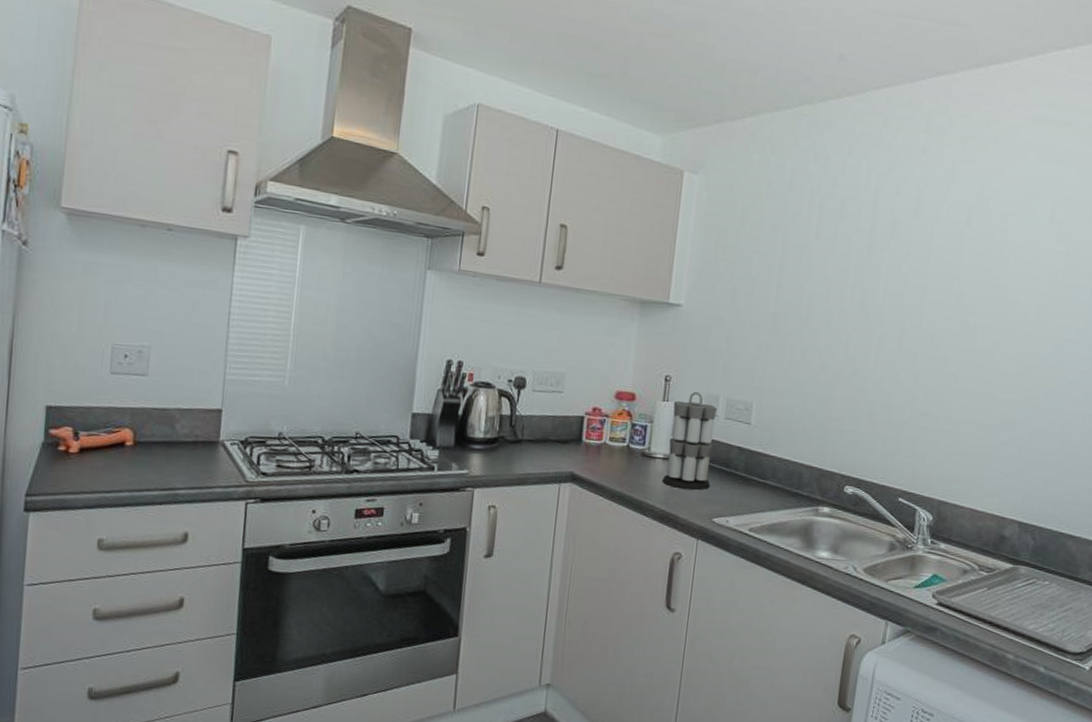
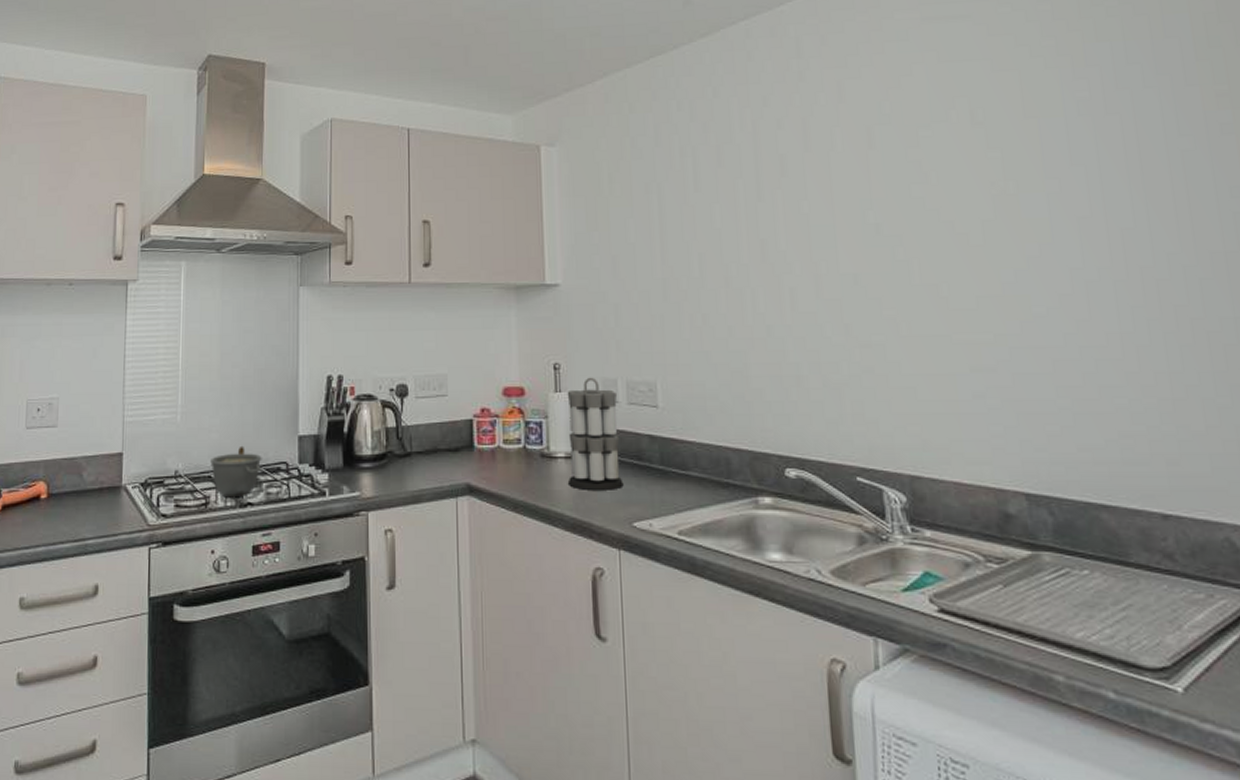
cooking pot: none [317,416,373,464] -> present [210,445,262,498]

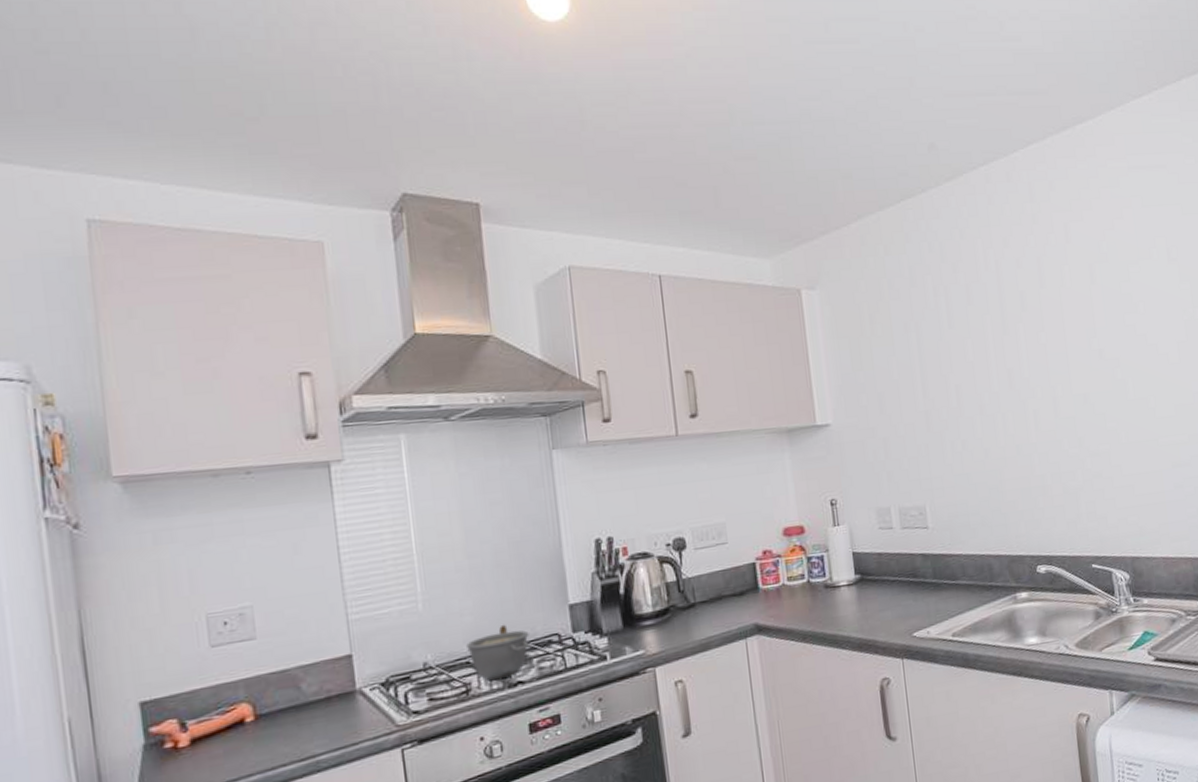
spice rack: present [567,377,624,490] -> none [845,508,902,612]

